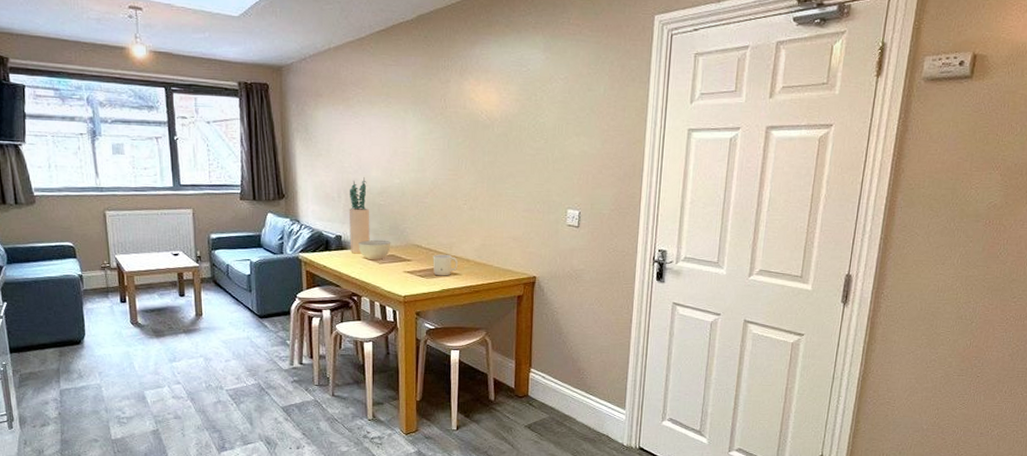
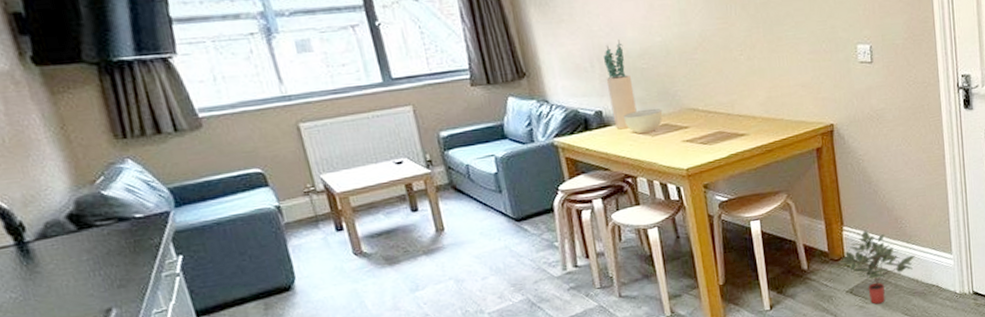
mug: present [432,254,459,276] -> none [713,114,744,140]
potted plant: none [522,375,591,442] -> present [838,230,915,305]

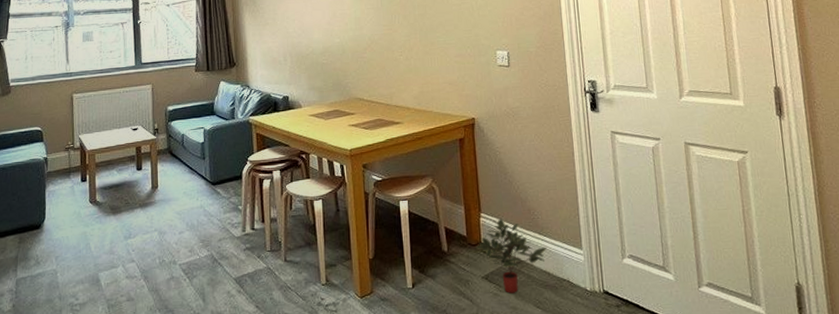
vase: present [604,40,637,130] -> none [294,40,315,113]
bowl: present [623,108,663,134] -> none [304,96,335,118]

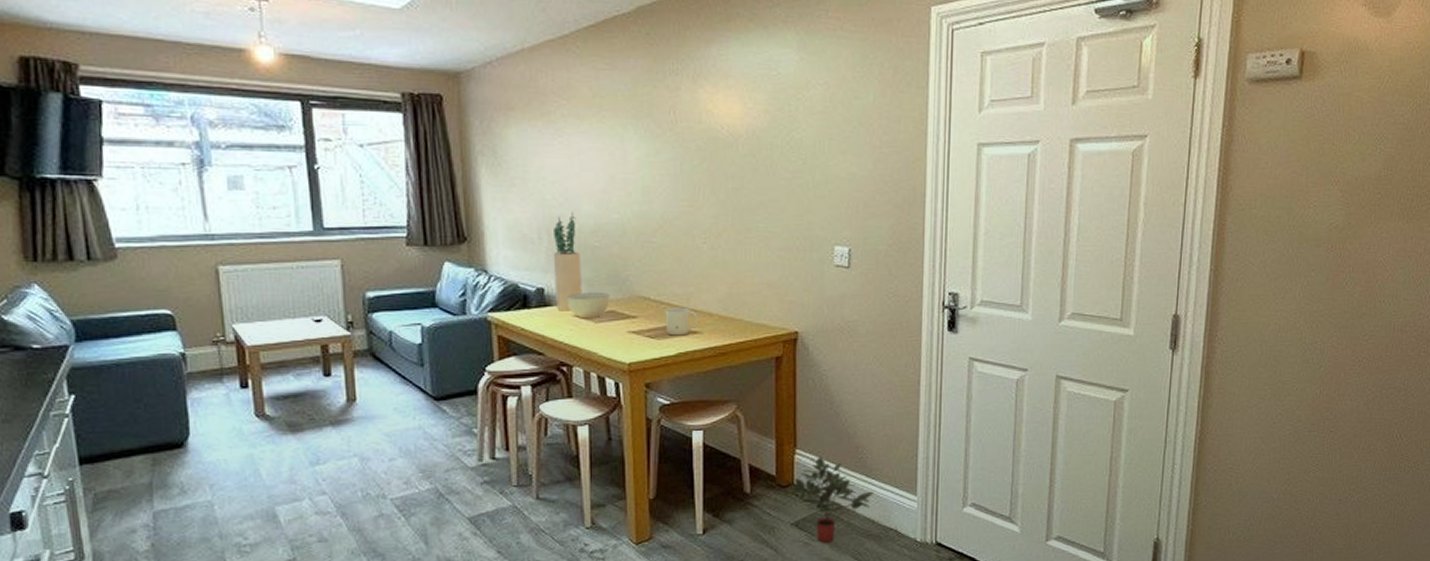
vase: none [294,40,315,113] -> present [553,212,582,311]
bowl: none [304,96,335,118] -> present [566,291,610,319]
mug: none [375,104,400,127] -> present [665,307,699,336]

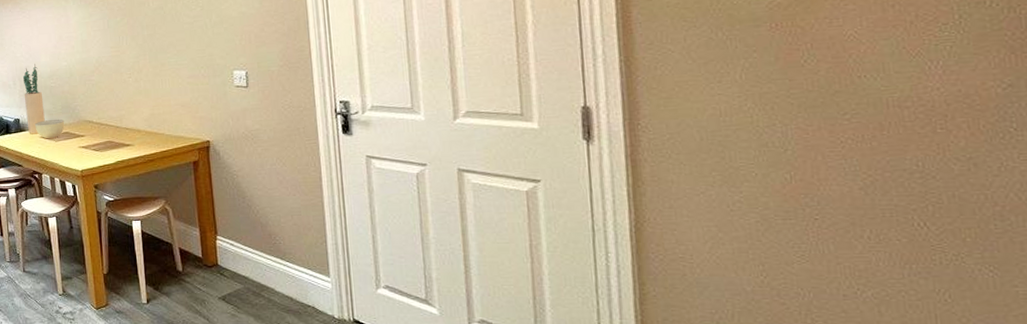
mug: present [665,307,699,336] -> none [104,126,130,149]
potted plant: present [786,456,874,543] -> none [212,242,290,315]

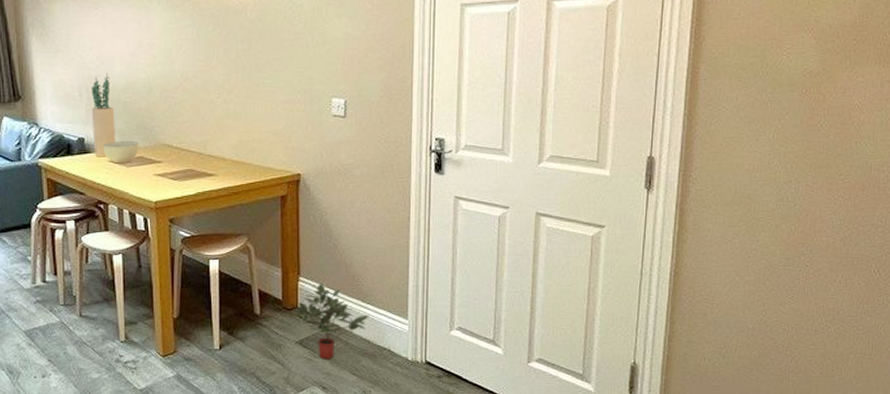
potted plant: none [212,242,290,315] -> present [291,283,369,359]

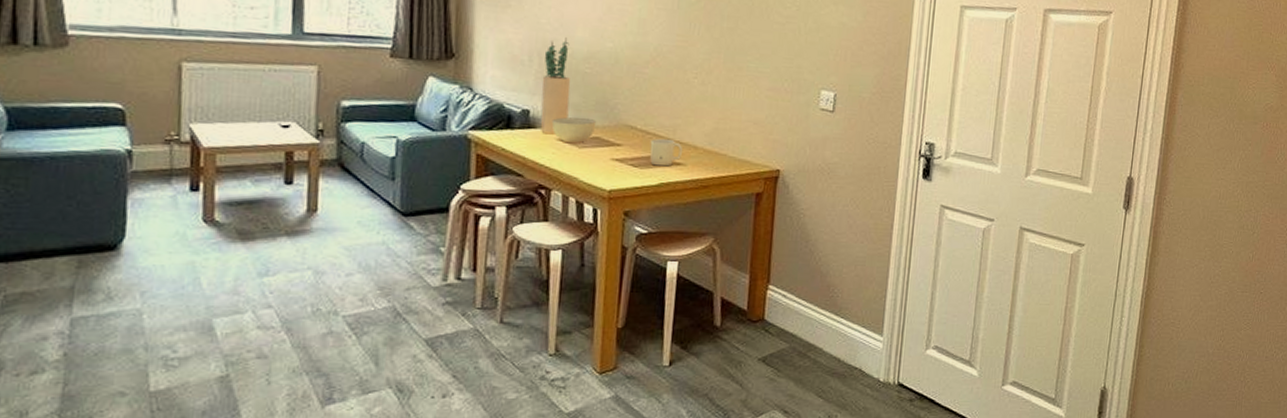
mug: none [185,153,214,178] -> present [649,138,683,167]
potted plant: present [291,283,369,359] -> none [756,293,842,379]

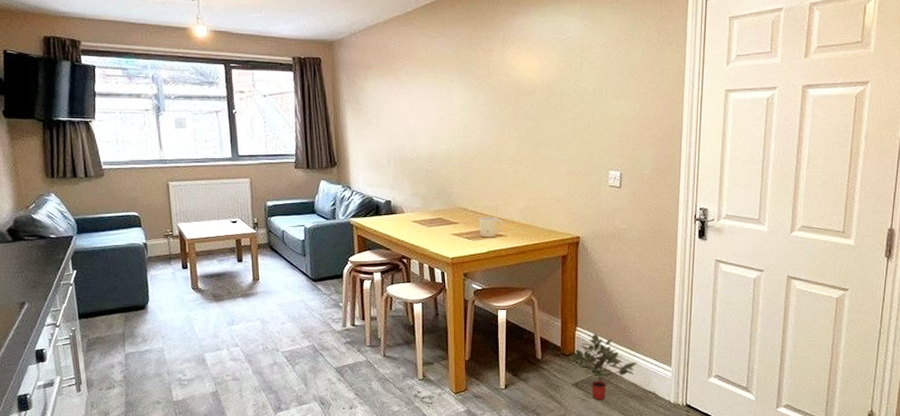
vase: present [540,38,571,135] -> none [398,144,418,218]
bowl: present [551,117,597,144] -> none [407,203,439,224]
potted plant: none [756,293,842,379] -> present [568,333,637,400]

